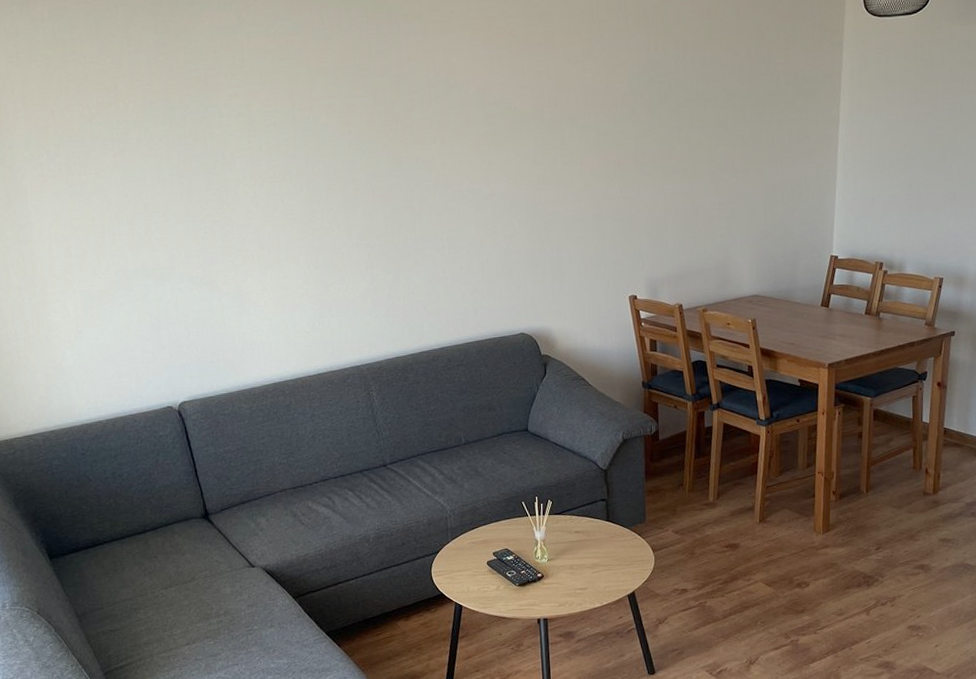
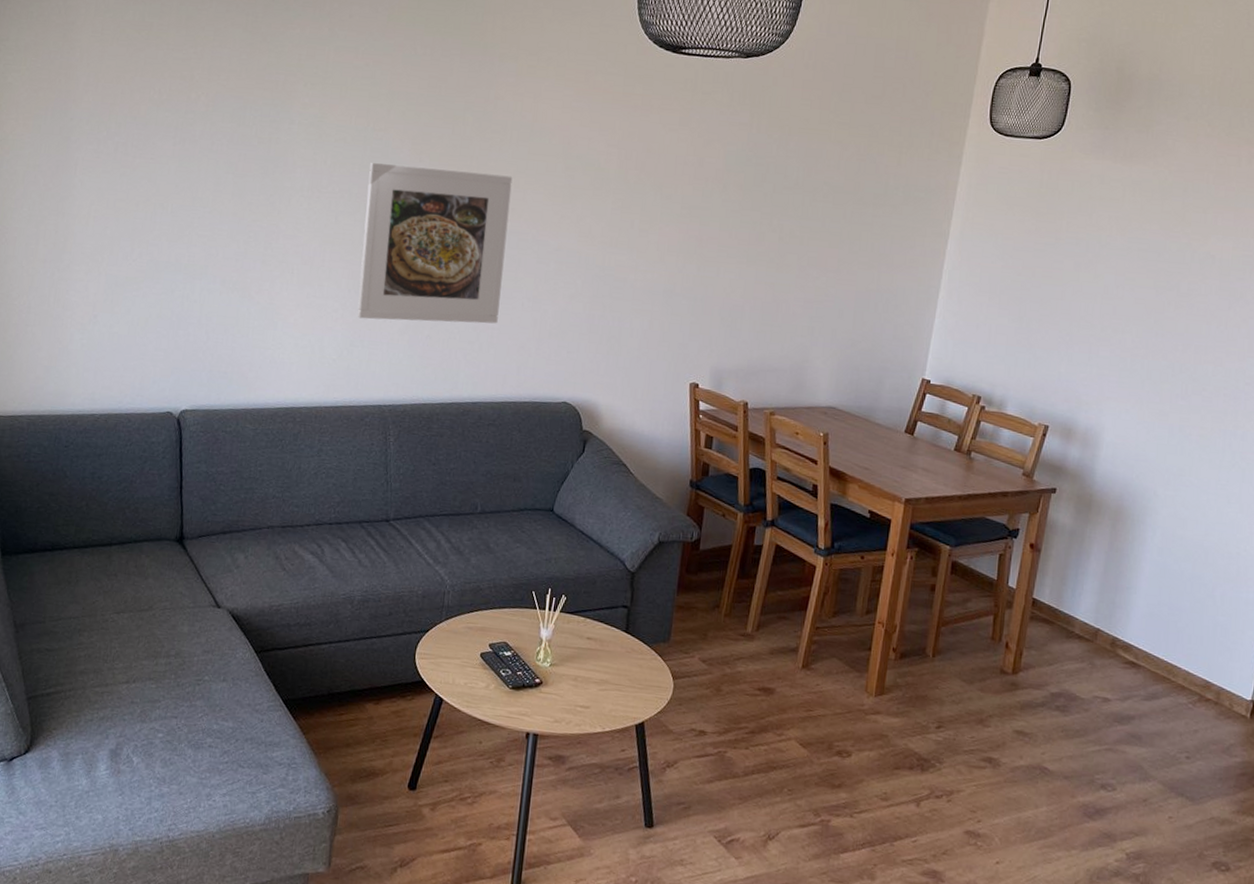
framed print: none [303,132,449,291] -> present [357,162,513,324]

